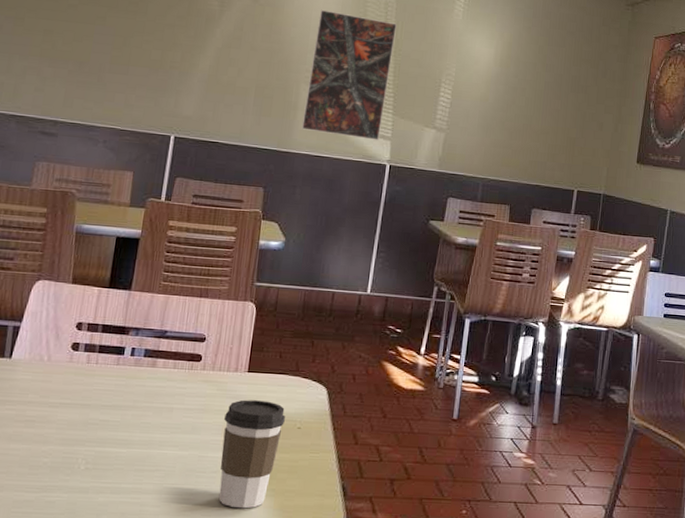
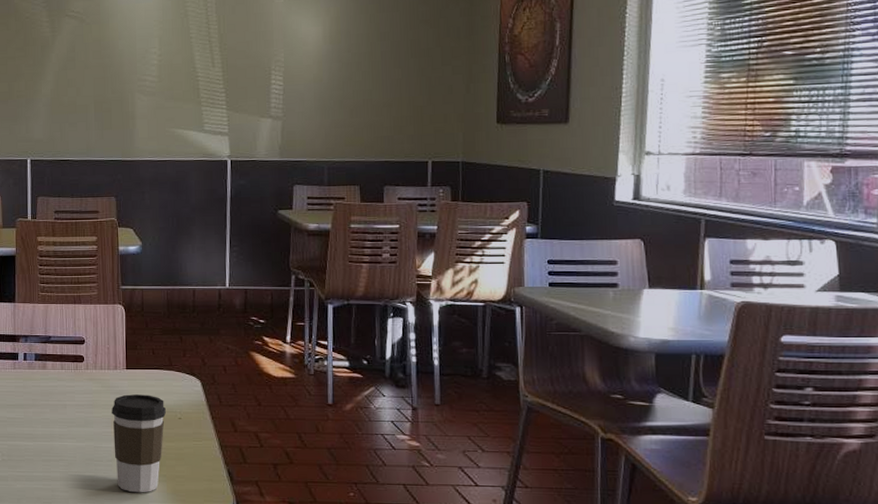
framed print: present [301,9,397,140] -> none [141,17,219,138]

